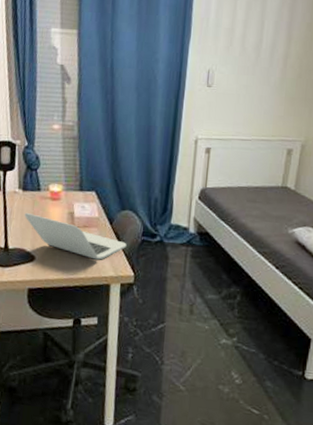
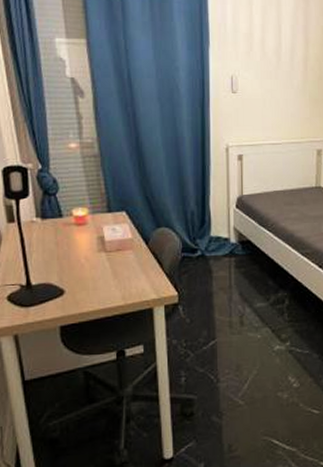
laptop: present [24,212,127,260] -> none [46,242,167,284]

